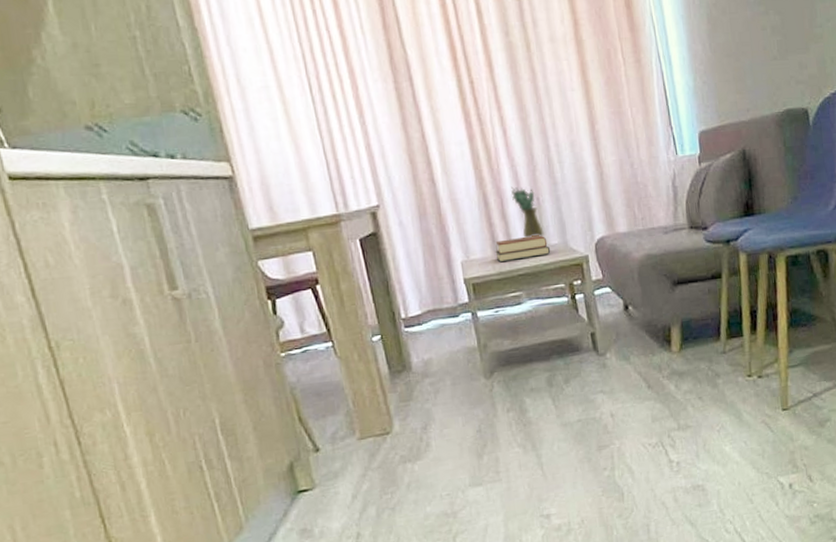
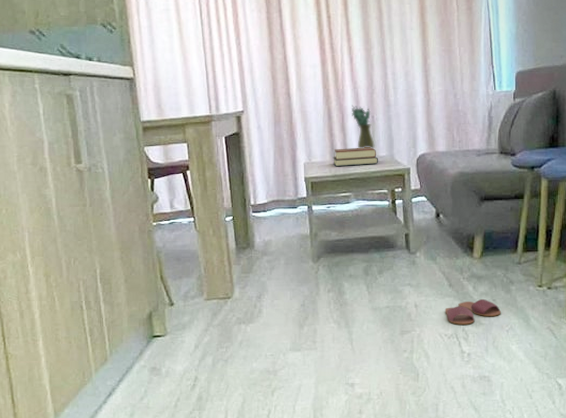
slippers: none [645,397,710,431] -> present [445,298,502,325]

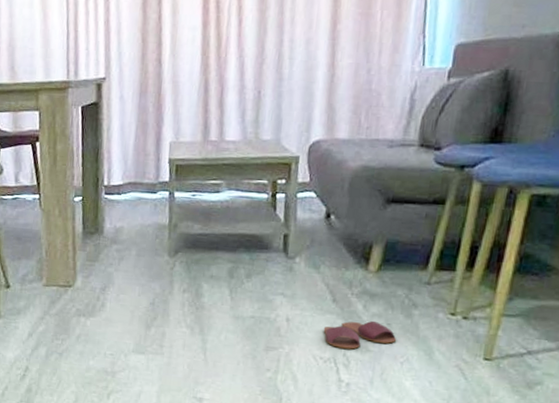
books: present [333,147,379,167] -> none [204,127,261,150]
vase: present [352,105,375,149] -> none [233,76,258,131]

